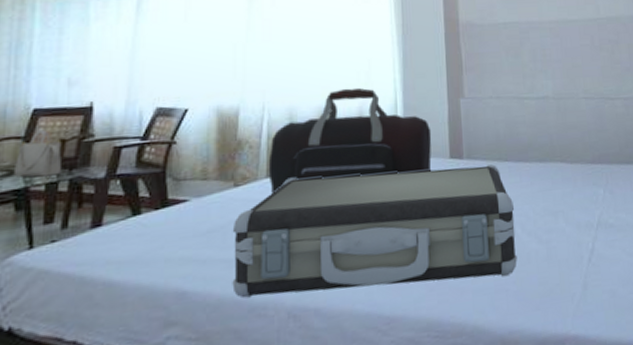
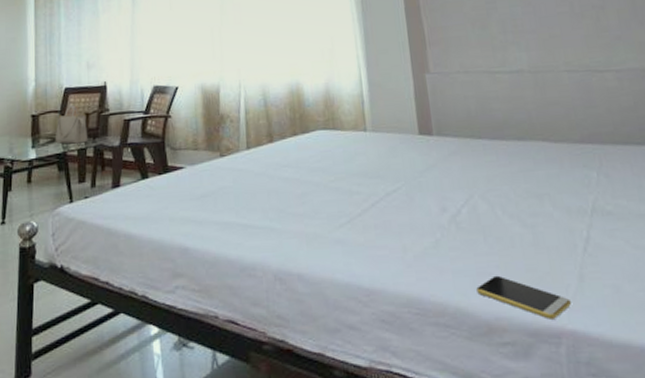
briefcase: present [232,164,517,299] -> none [221,142,500,260]
duffel bag: present [268,87,432,194] -> none [247,64,400,164]
smartphone: none [494,290,575,328] -> present [476,275,571,320]

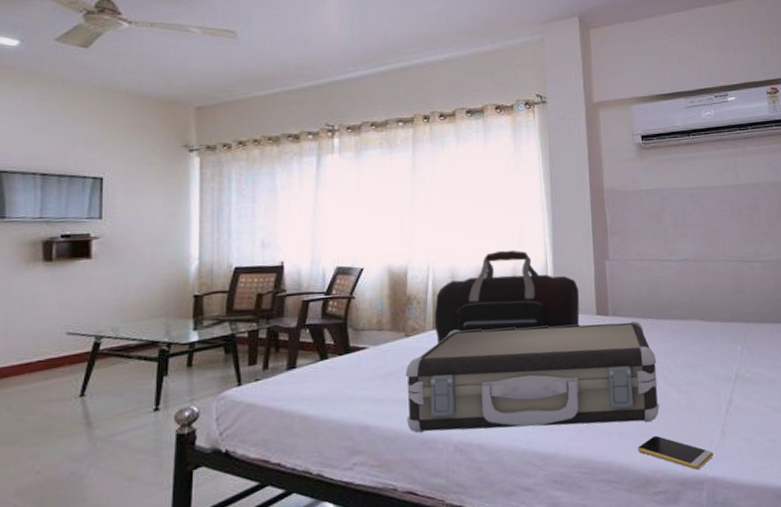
handbag: present [55,105,89,144] -> none [221,285,261,326]
briefcase: none [221,142,500,260] -> present [405,321,659,433]
duffel bag: none [247,64,400,164] -> present [434,250,580,344]

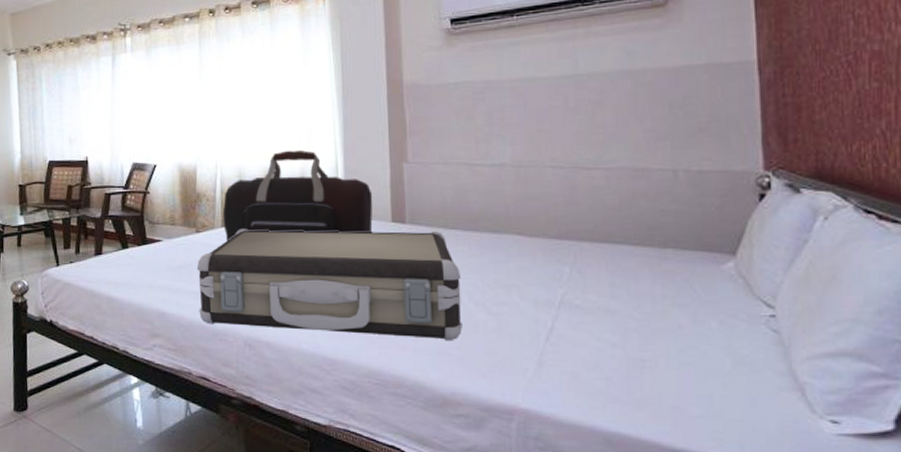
smartphone: present [638,435,713,470] -> none [436,356,527,398]

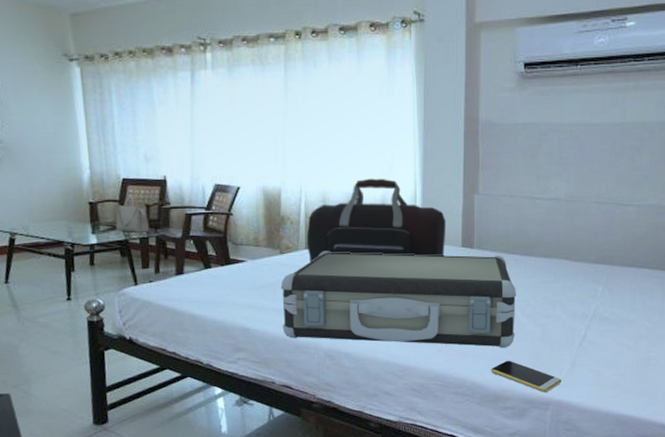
handbag: none [41,177,72,213] -> present [115,196,150,233]
smartphone: none [436,356,527,398] -> present [491,360,562,392]

